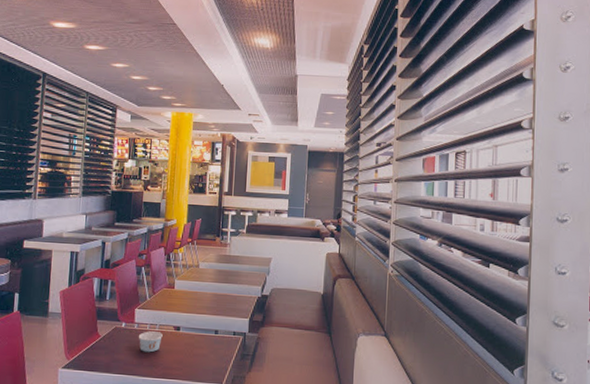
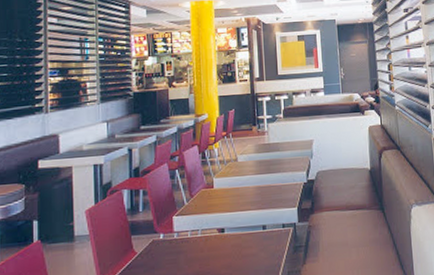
paper cup: present [138,331,163,353] -> none [179,237,206,263]

